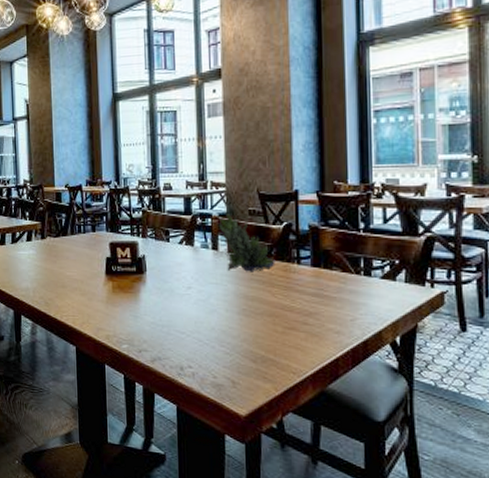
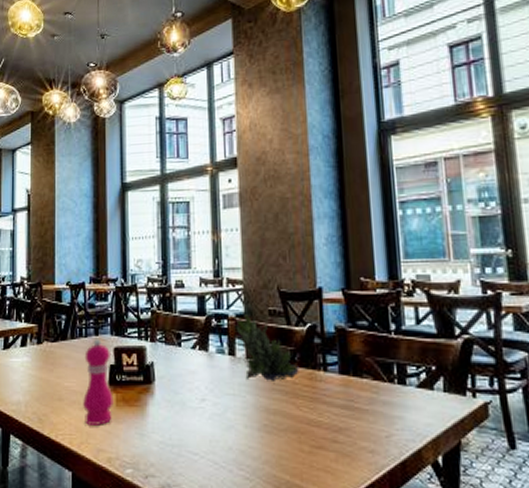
pepper mill: none [83,234,110,308] -> present [83,338,114,425]

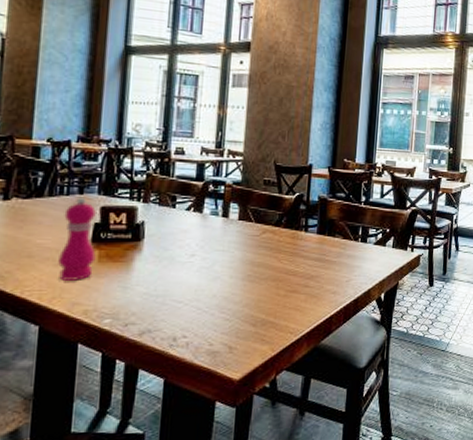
succulent plant: present [234,314,299,381] -> none [229,182,285,239]

